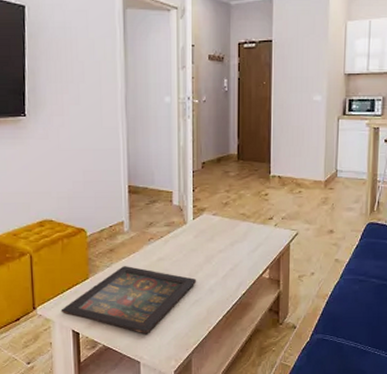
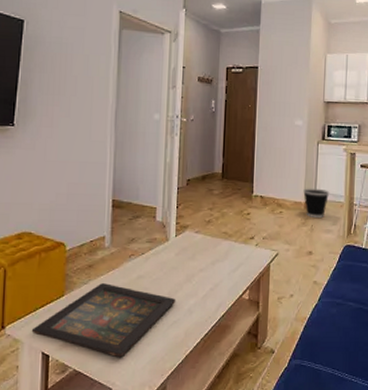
wastebasket: none [323,166,352,197] -> present [303,188,330,219]

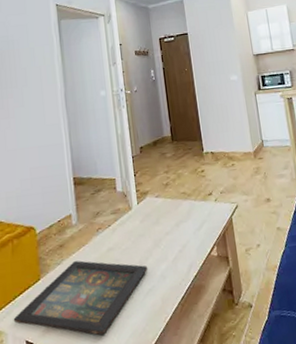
wastebasket: present [303,188,330,219] -> none [250,136,276,165]

